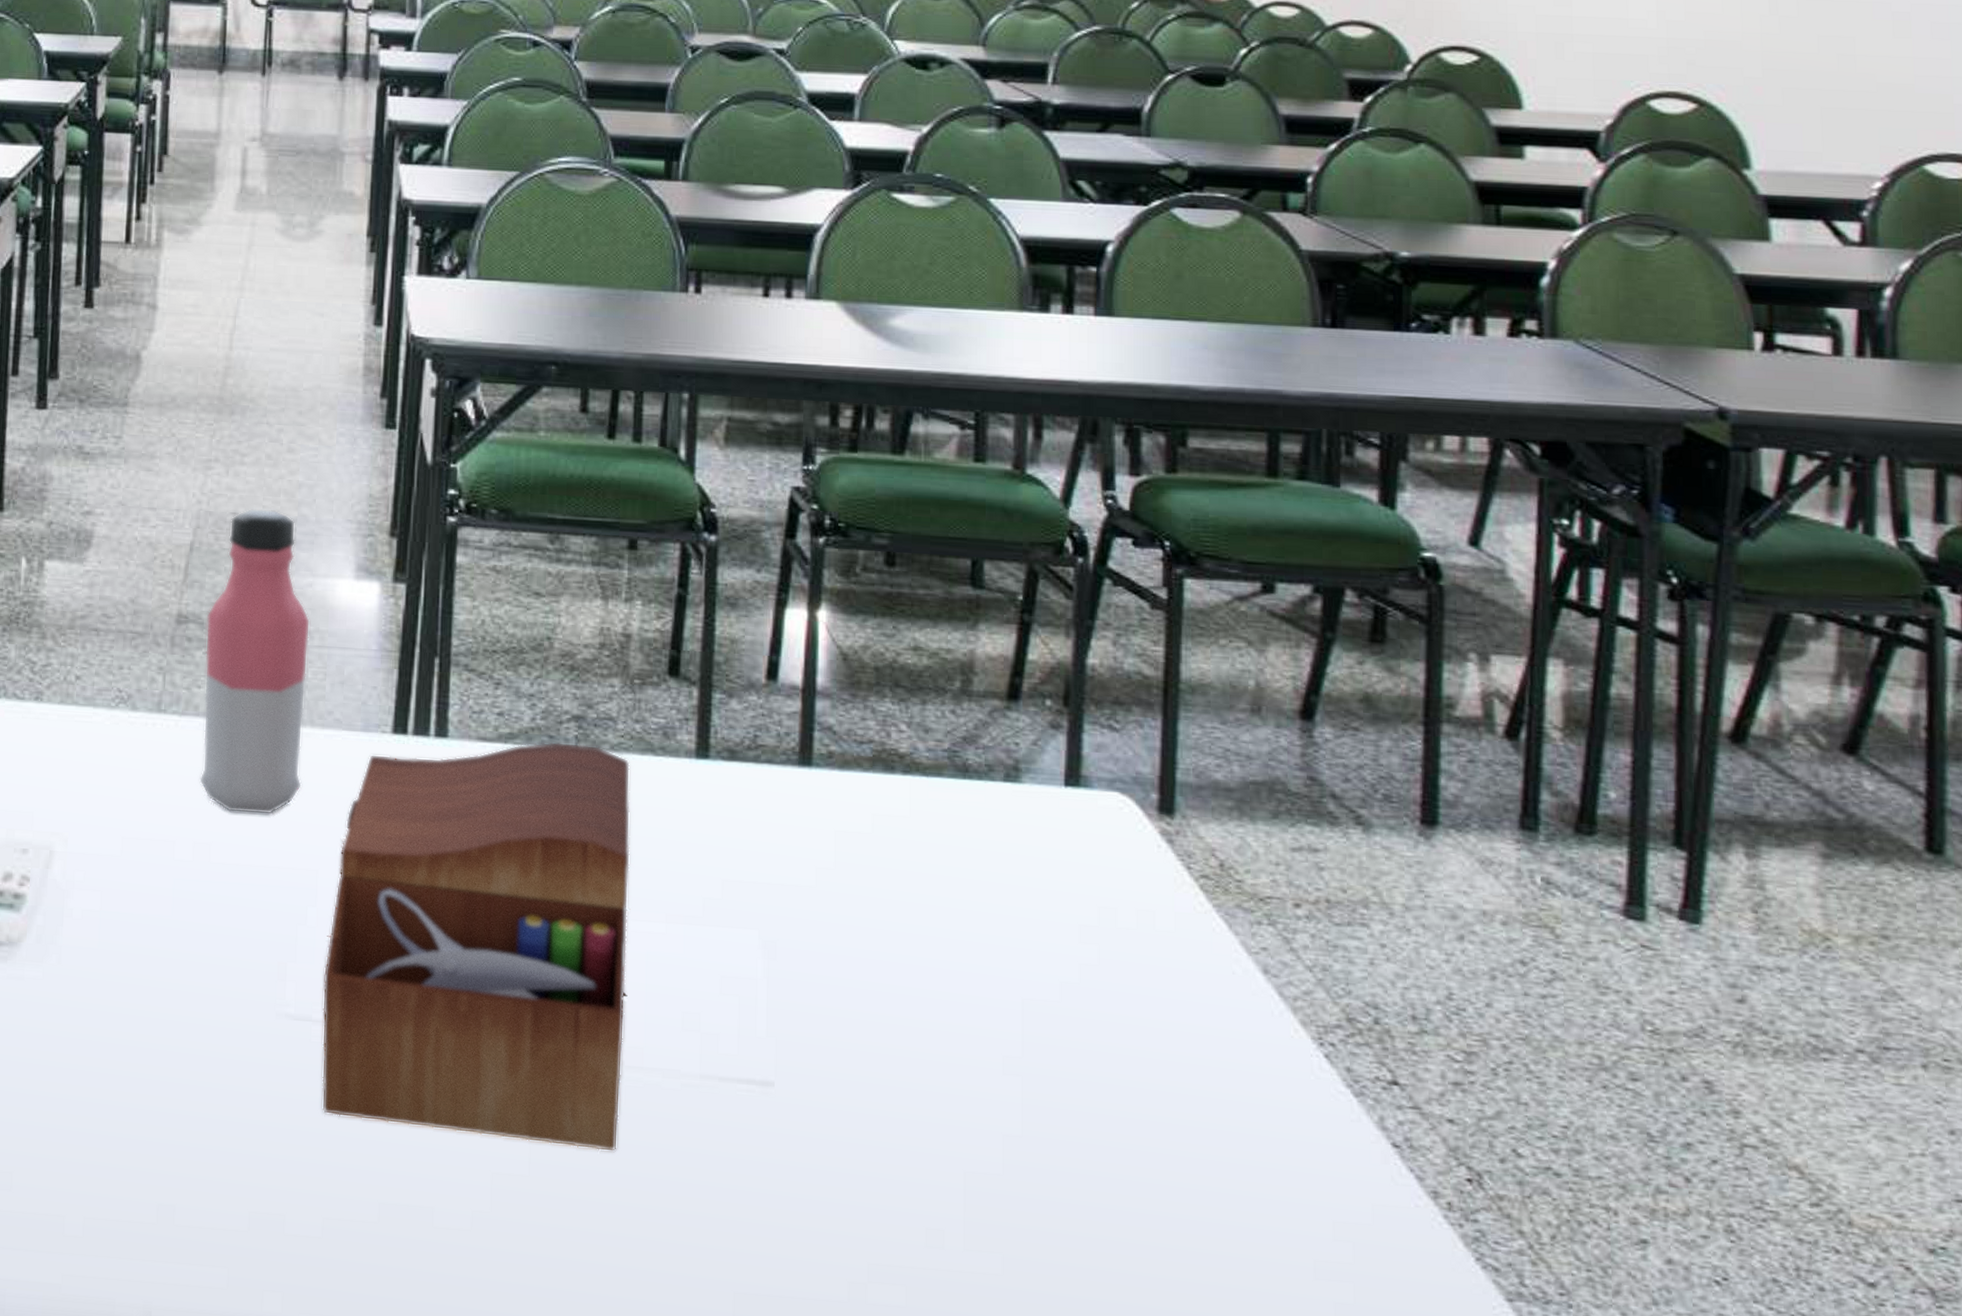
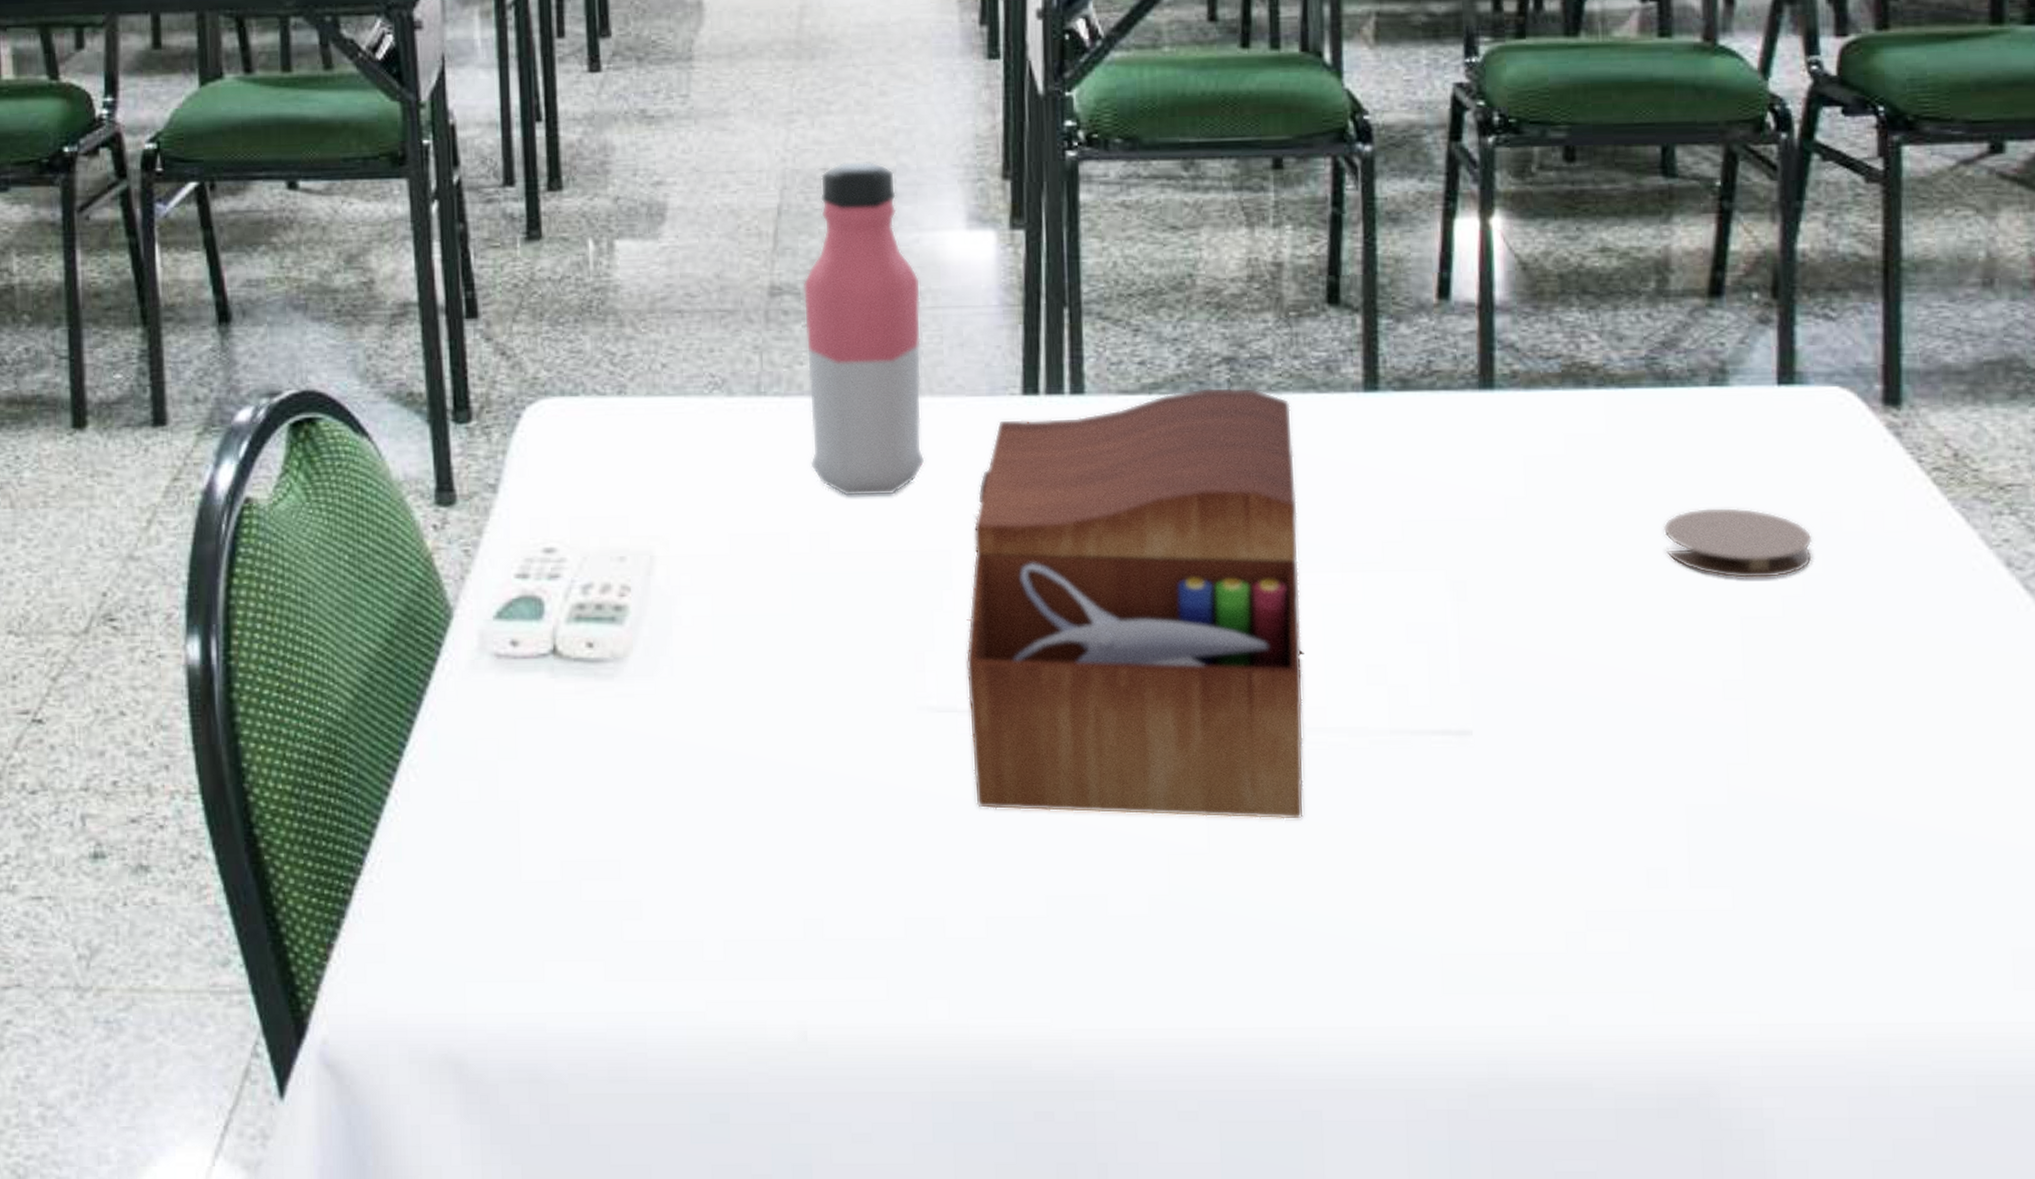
coaster: none [956,893,1090,965] -> present [1663,507,1813,579]

